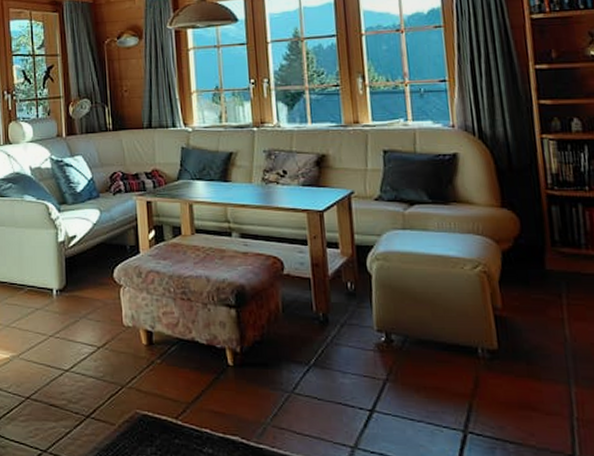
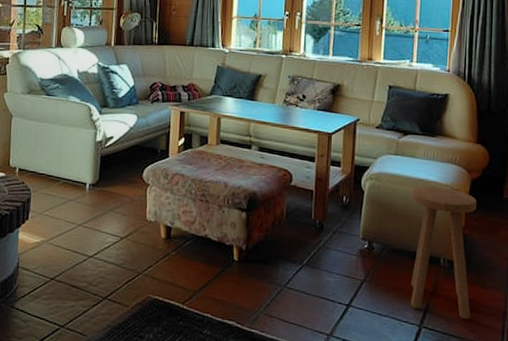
stool: none [429,263,527,421] -> present [410,186,477,320]

